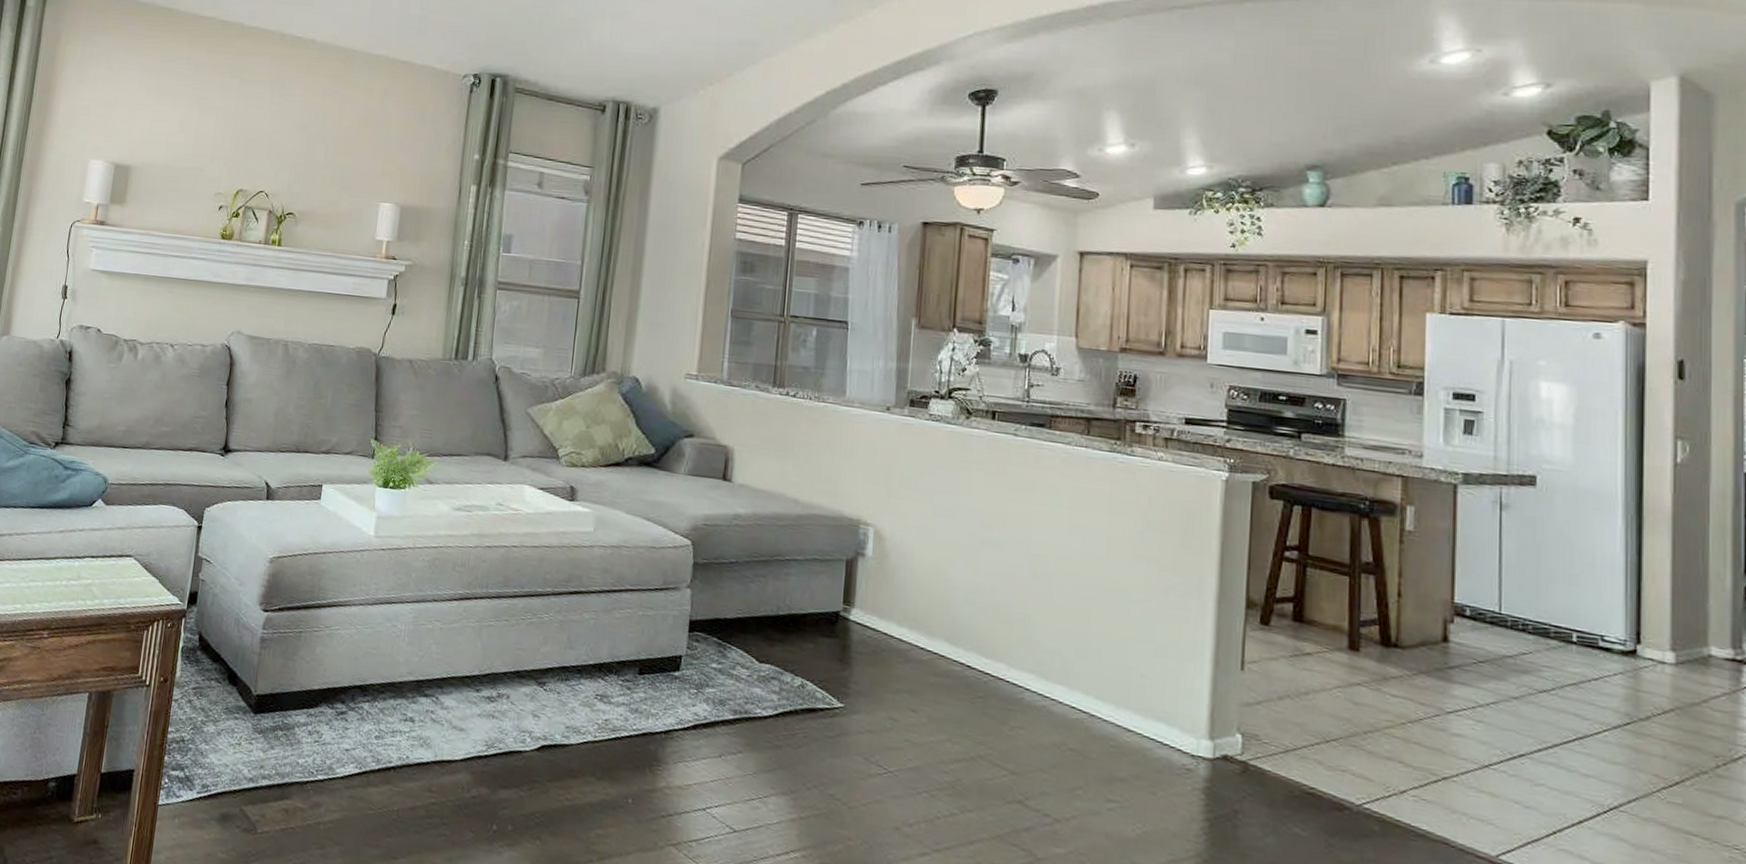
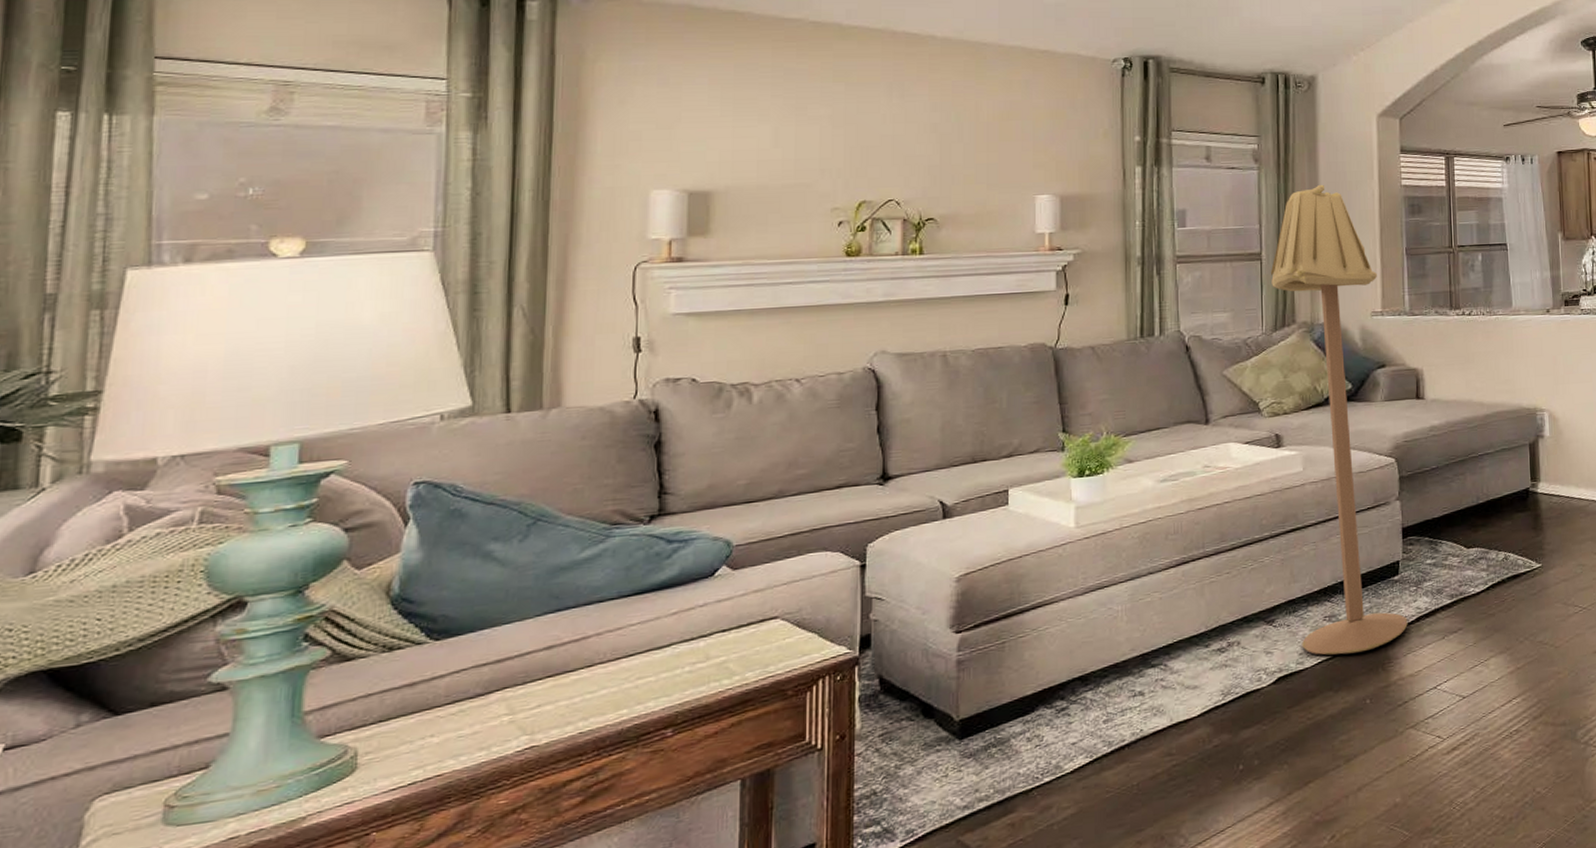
floor lamp: none [569,226,697,746] -> present [1270,184,1408,655]

